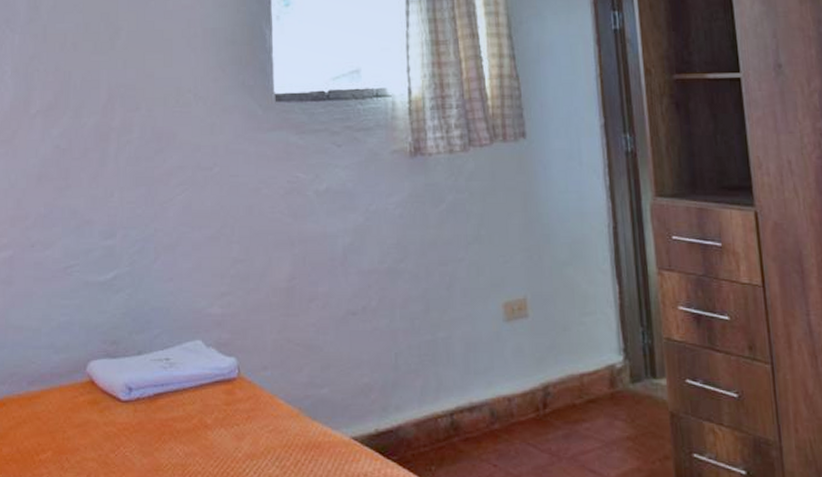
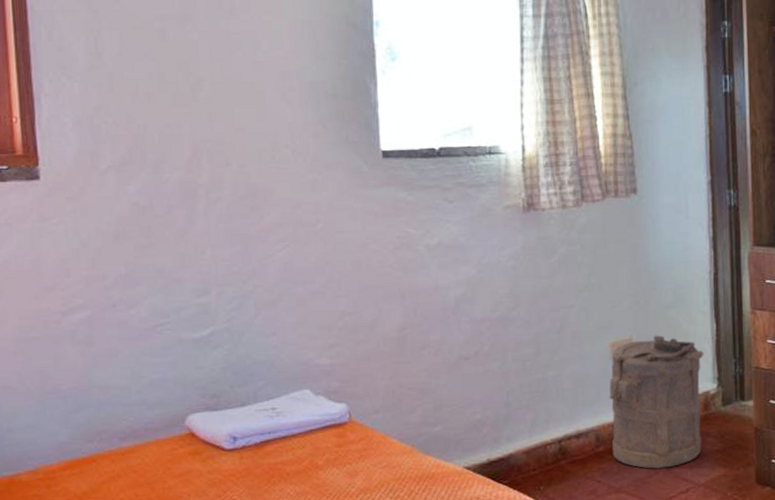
laundry hamper: none [503,296,610,455] -> present [609,335,704,469]

